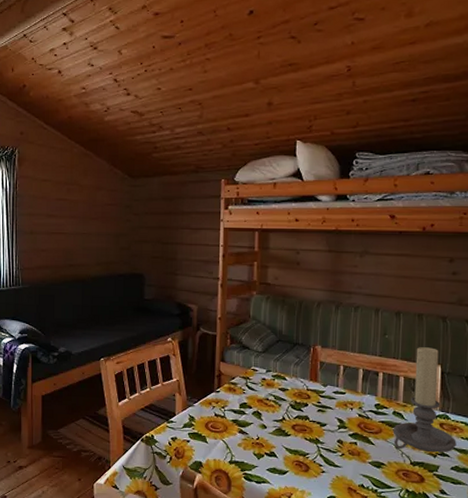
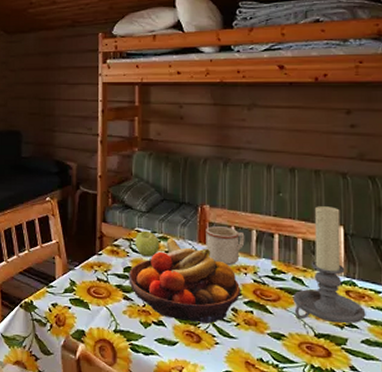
fruit bowl: none [244,376,347,454] -> present [129,238,241,324]
apple: none [251,369,274,394] -> present [135,230,160,257]
mug: none [316,365,353,401] -> present [206,226,245,265]

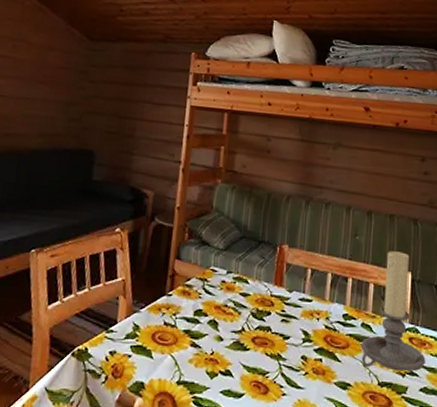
fruit bowl: present [129,238,241,324] -> none [198,278,313,373]
apple: present [135,230,160,257] -> none [209,270,235,300]
mug: present [206,226,245,265] -> none [281,268,321,309]

